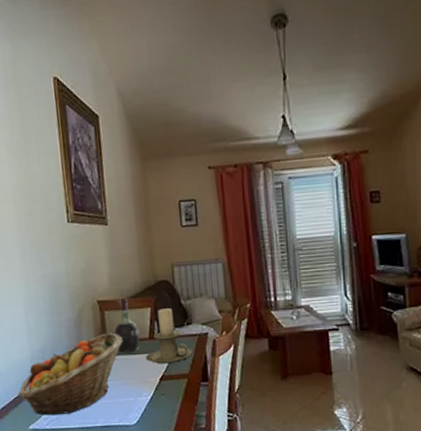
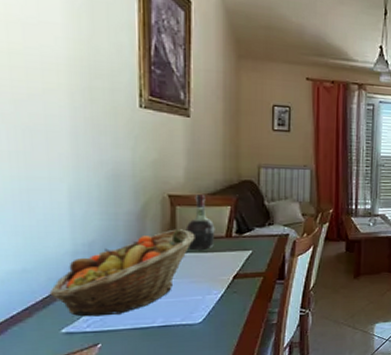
candle holder: present [146,308,193,364] -> none [220,208,272,263]

